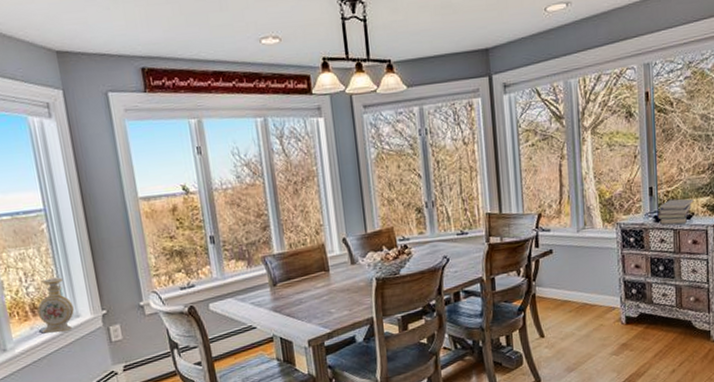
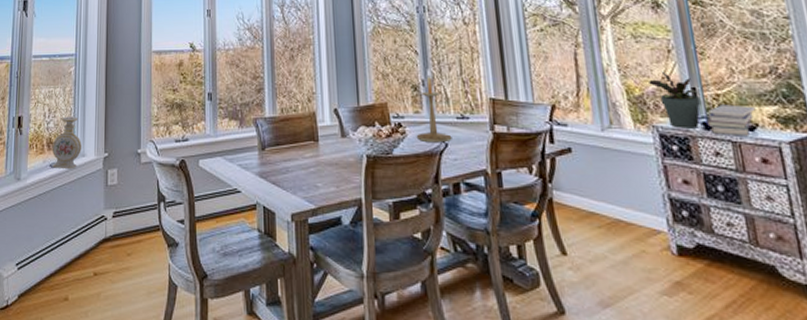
candlestick: none [421,190,453,260] -> present [416,69,452,143]
potted plant: none [617,175,655,224] -> present [649,71,700,129]

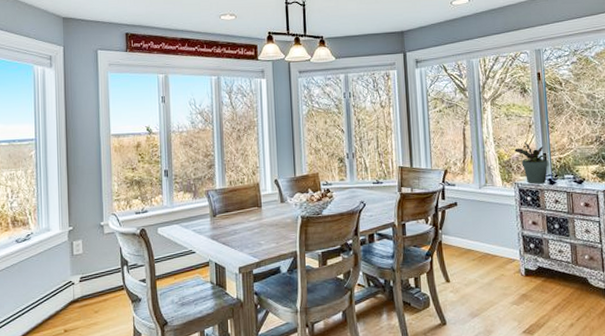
decorative bottle: present [52,116,81,170] -> none [17,196,46,244]
candlestick: present [416,69,452,143] -> none [341,144,369,204]
books: present [706,104,756,136] -> none [551,165,584,188]

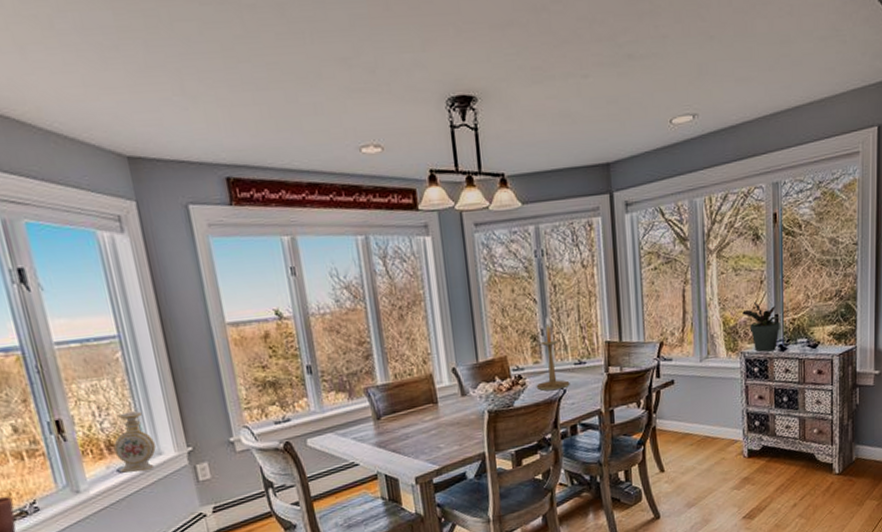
decorative bottle: none [17,196,46,244] -> present [113,411,156,473]
candlestick: none [341,144,369,204] -> present [536,317,570,391]

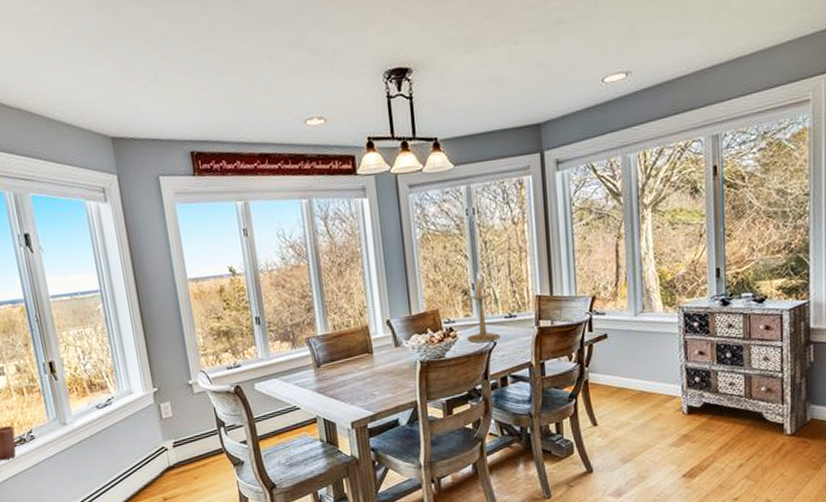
decorative bottle: present [113,411,156,473] -> none [93,355,128,409]
potted plant: present [742,301,781,353] -> none [680,255,723,307]

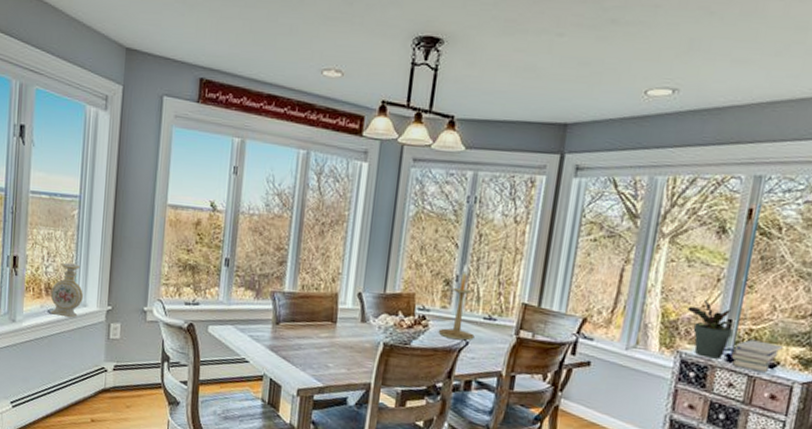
decorative bottle: none [93,355,128,409] -> present [50,262,83,319]
potted plant: none [680,255,723,307] -> present [687,299,735,359]
books: none [725,280,767,309] -> present [730,339,783,373]

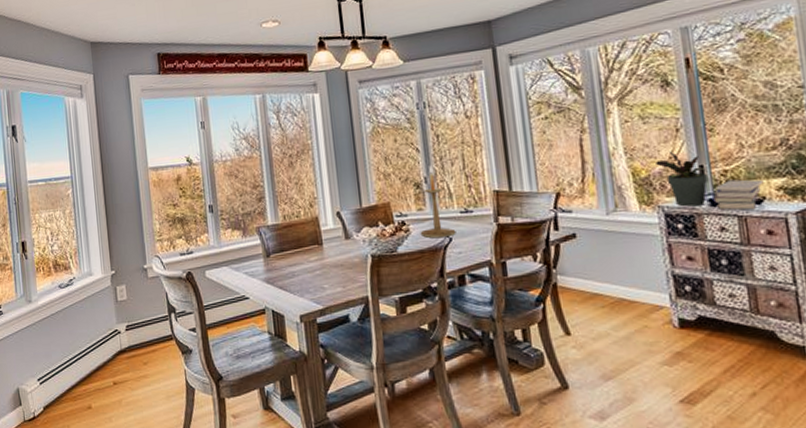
decorative bottle: present [50,262,83,319] -> none [58,238,88,289]

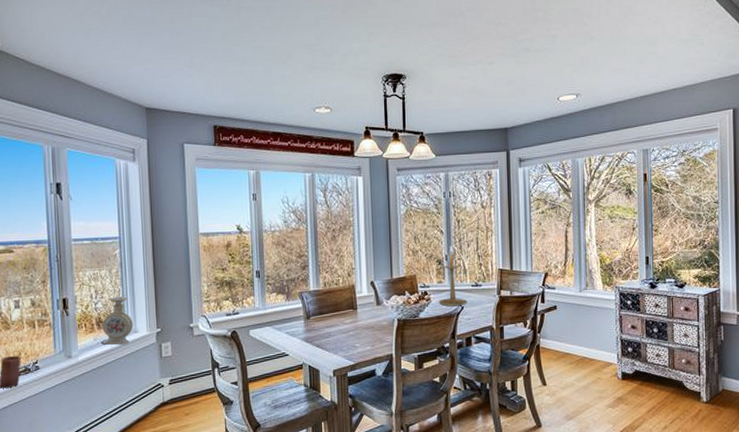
decorative bottle: none [58,238,88,289] -> present [102,296,133,346]
potted plant: present [655,151,708,207] -> none [617,244,651,288]
books: present [713,179,764,210] -> none [653,269,686,292]

